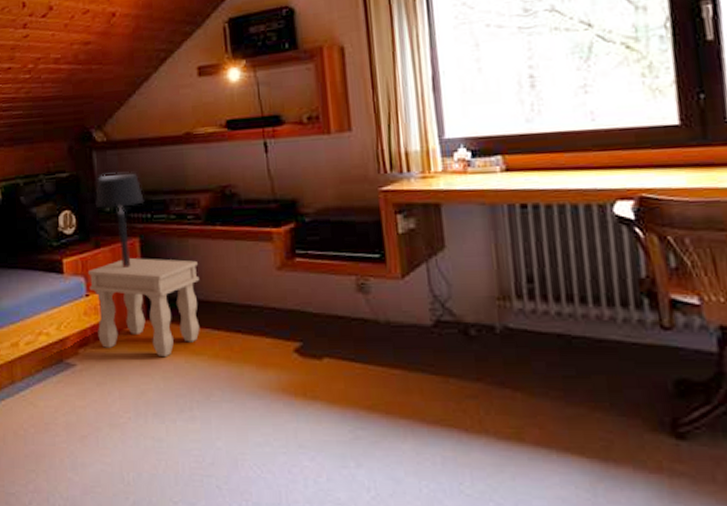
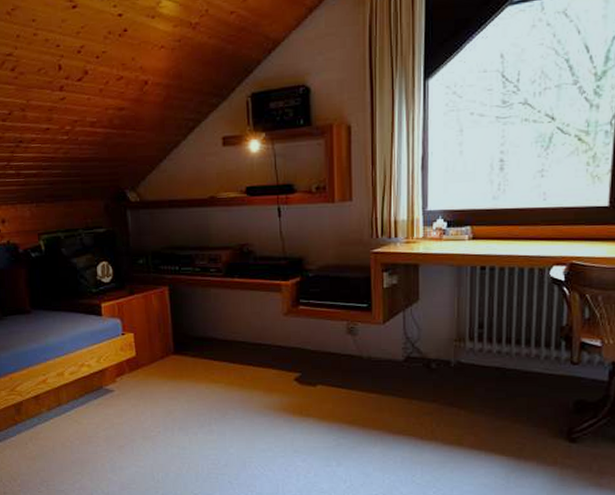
side table: present [87,258,200,358] -> none [123,304,219,385]
table lamp: present [95,172,144,267] -> none [129,230,173,311]

